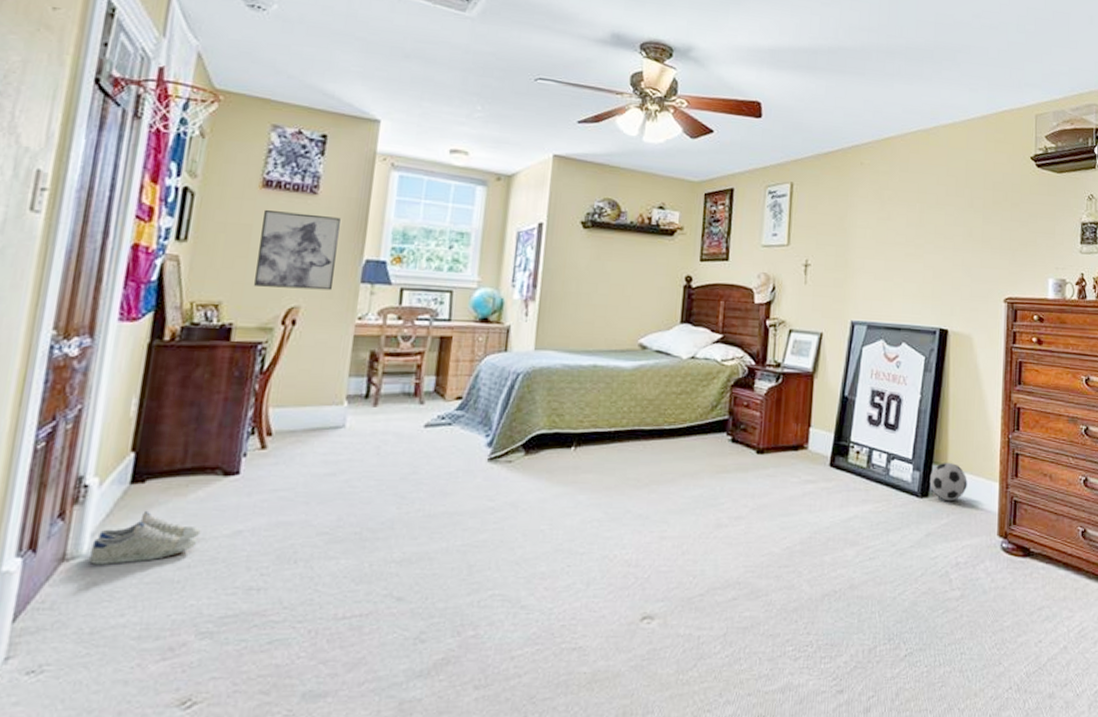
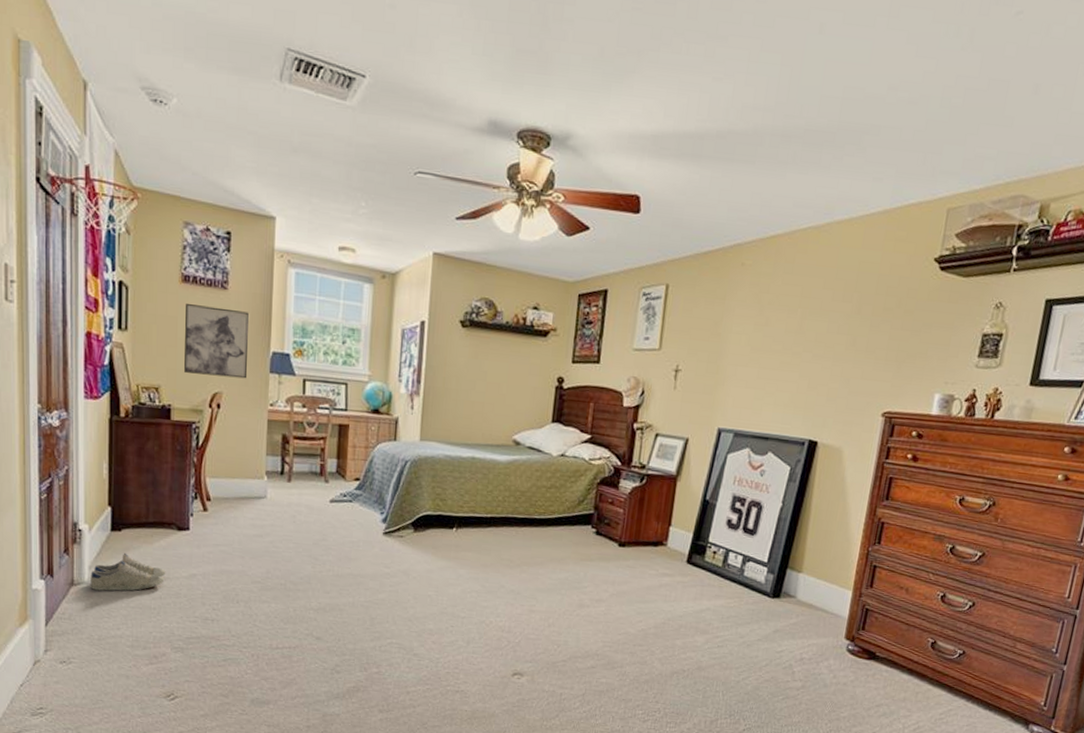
soccer ball: present [929,462,967,502] -> none [782,568,821,604]

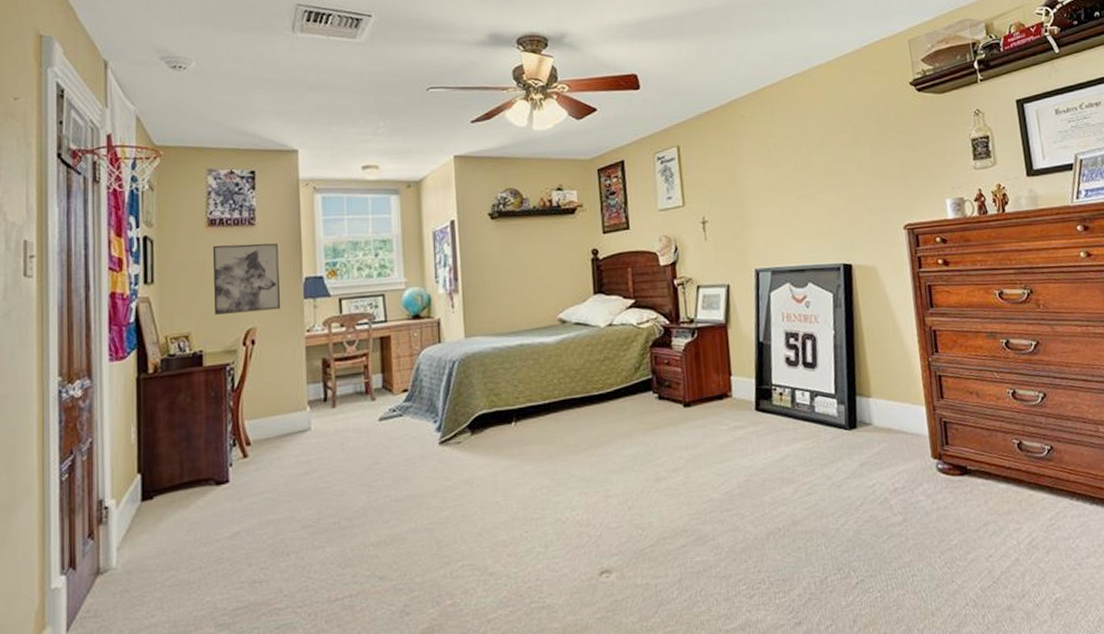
sneaker: present [90,552,166,591] -> none [119,523,205,575]

